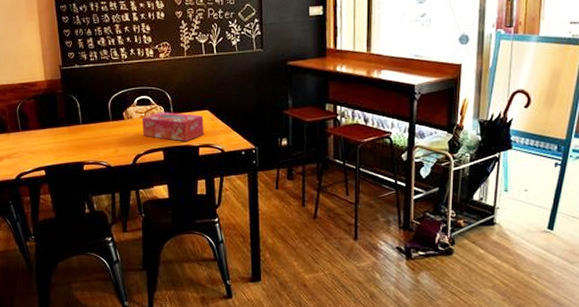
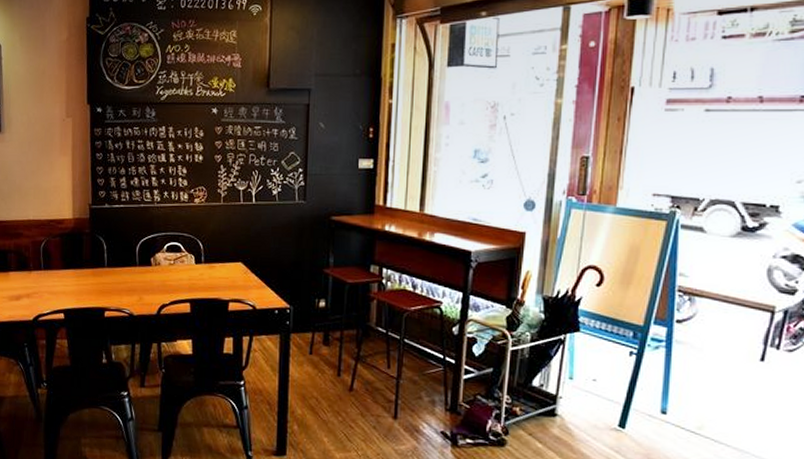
tissue box: present [141,112,204,142] -> none [170,260,237,295]

